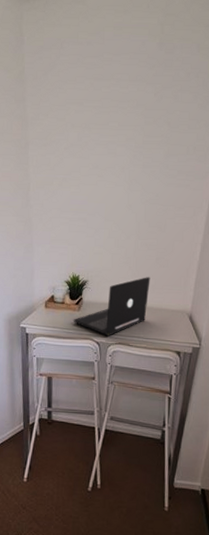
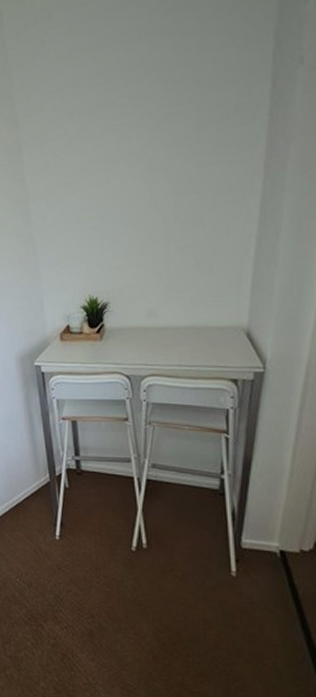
laptop: present [73,277,151,336] -> none [95,288,189,368]

